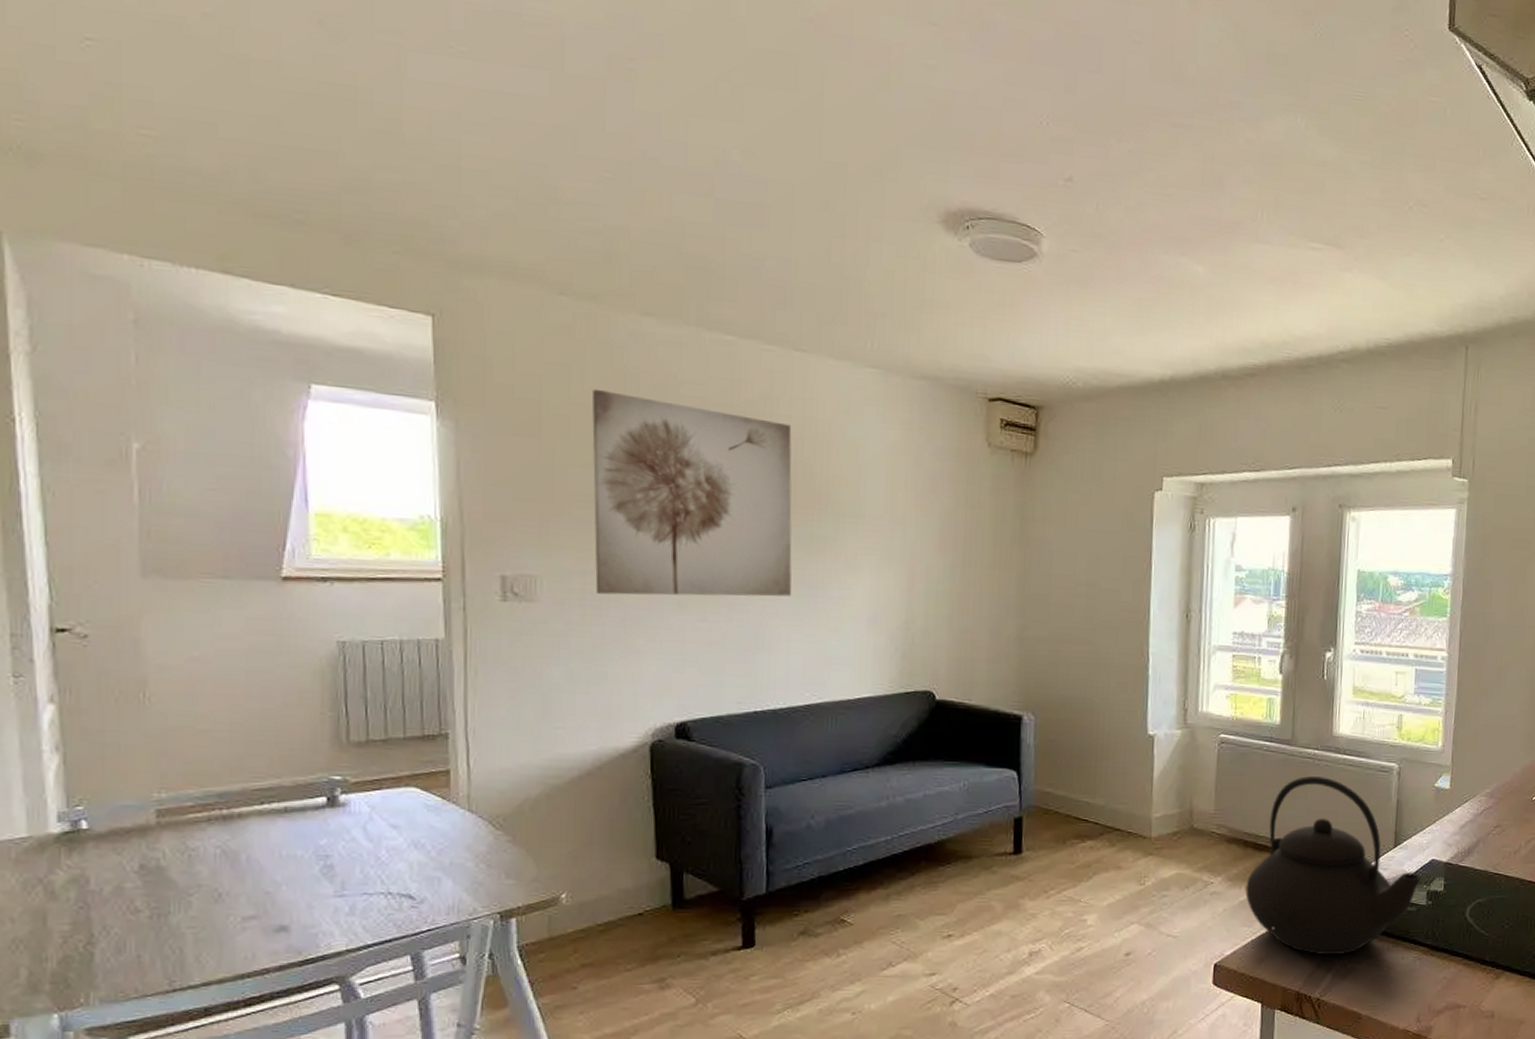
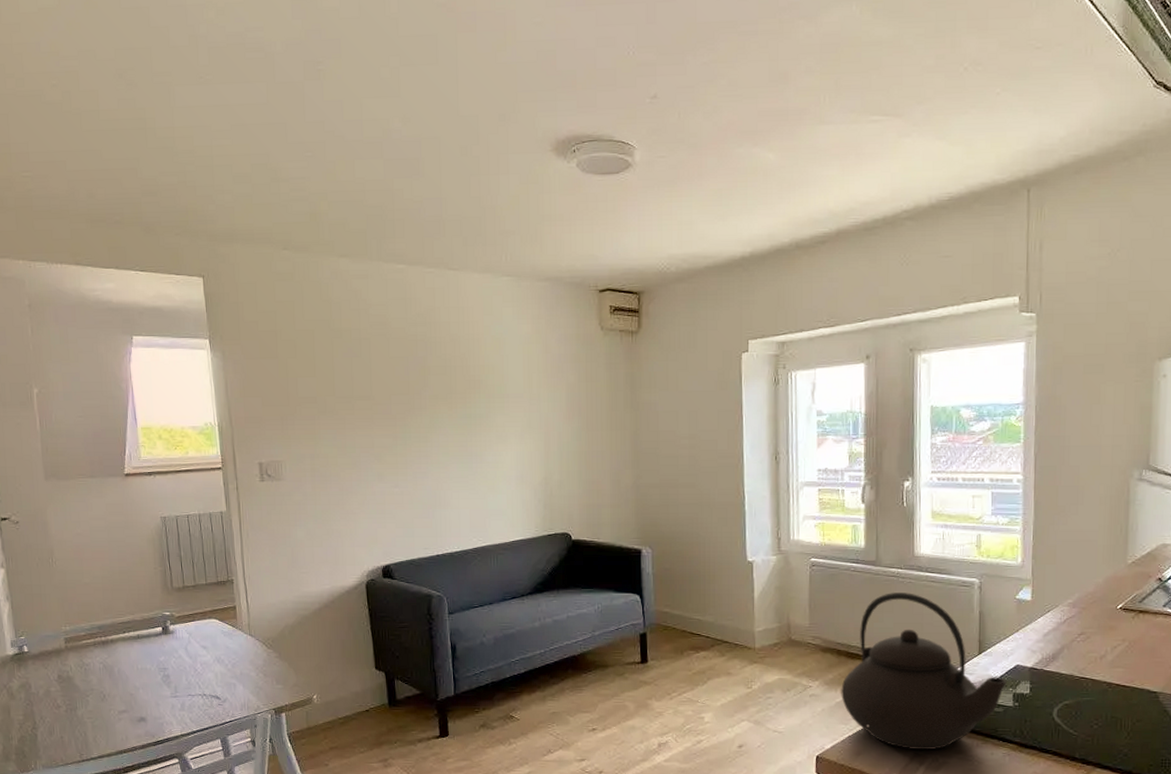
wall art: present [591,388,792,597] -> none [309,317,459,471]

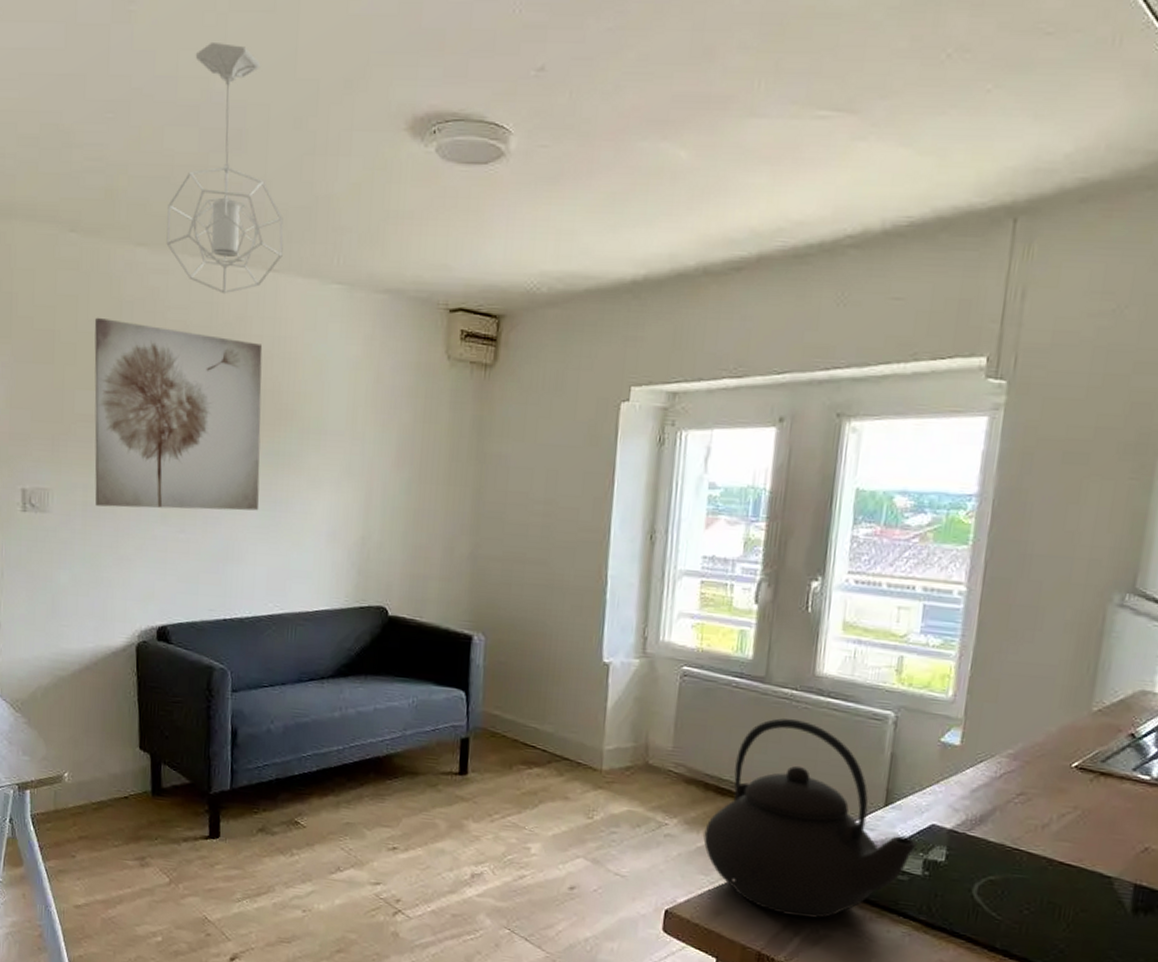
wall art: none [309,317,459,471] -> present [94,317,263,511]
pendant light: none [363,90,460,291] -> present [166,41,284,295]

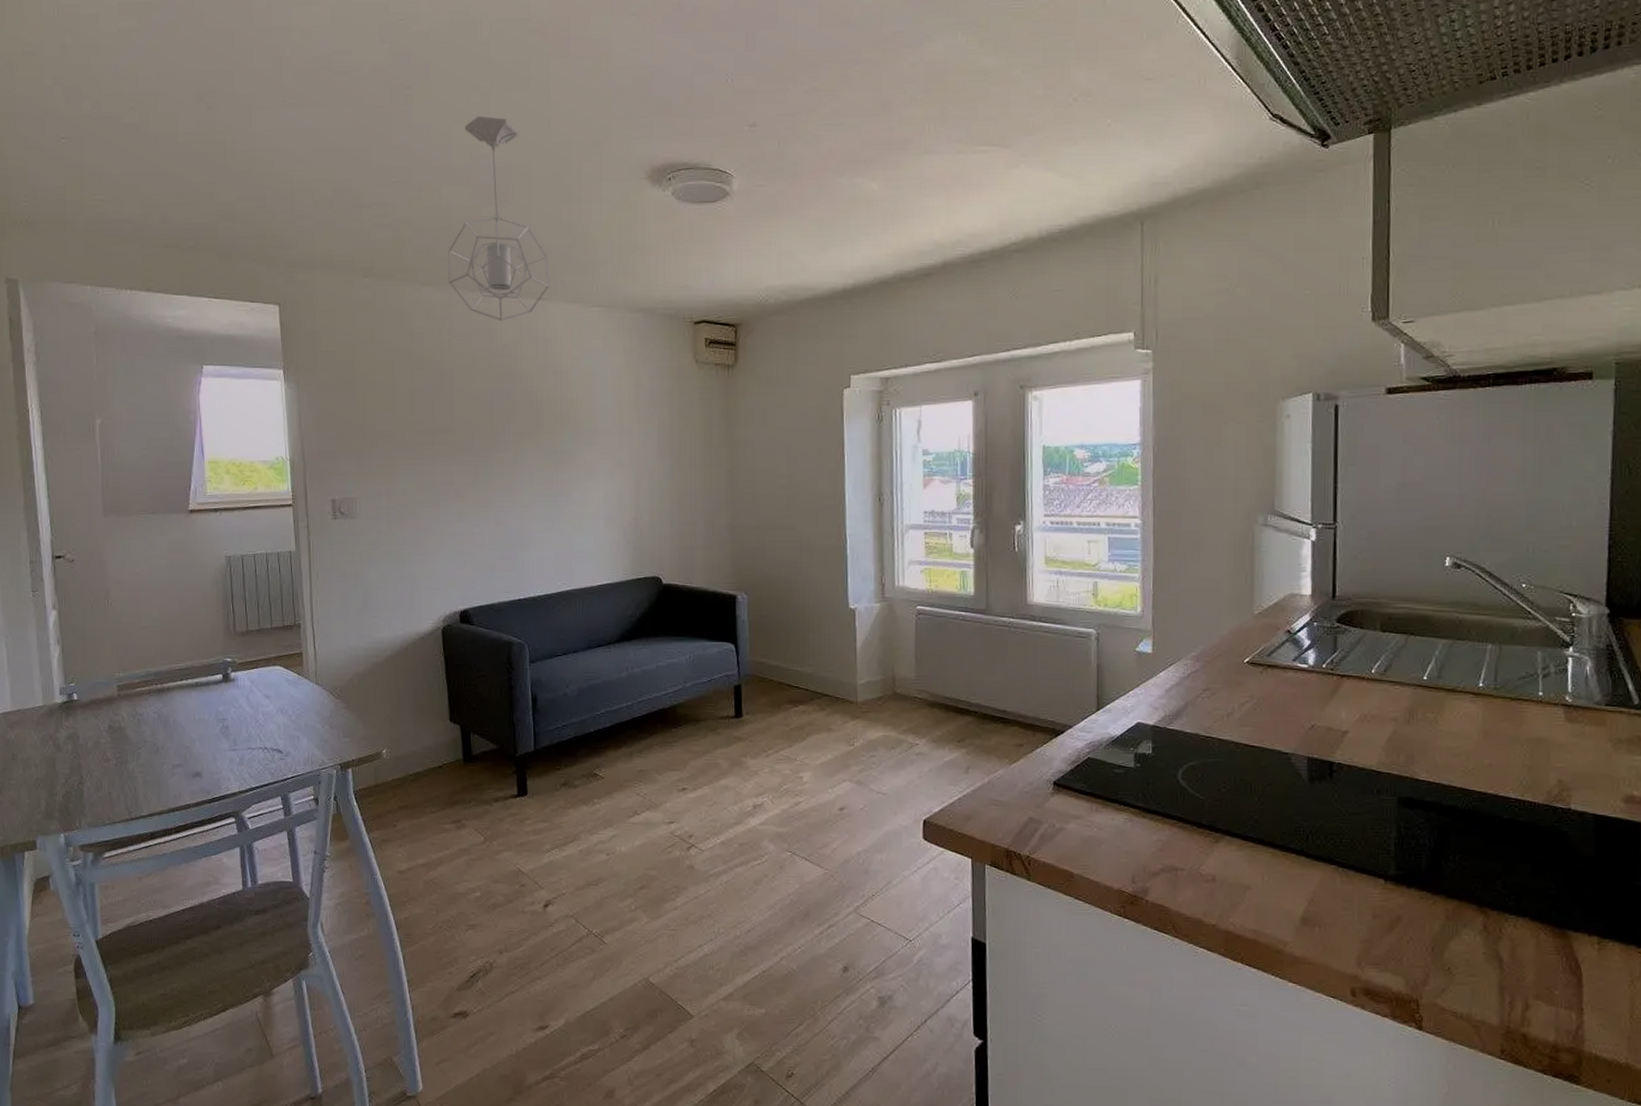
wall art: present [94,317,263,511] -> none [389,347,544,509]
teapot: present [703,718,917,919] -> none [950,643,1127,815]

